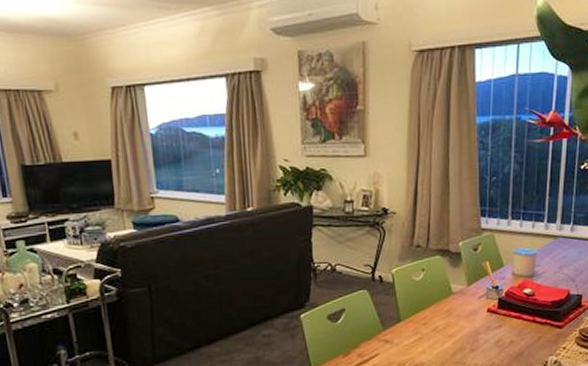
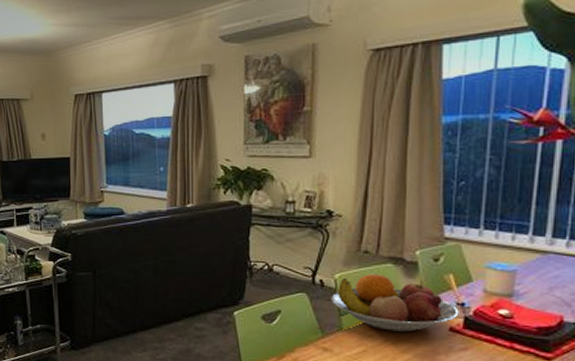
fruit bowl: none [389,266,494,318] -> present [330,275,459,332]

